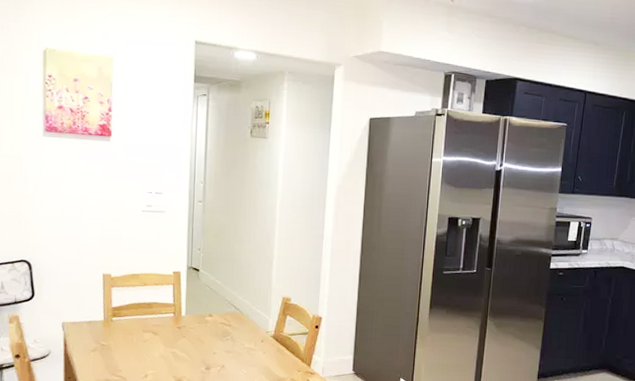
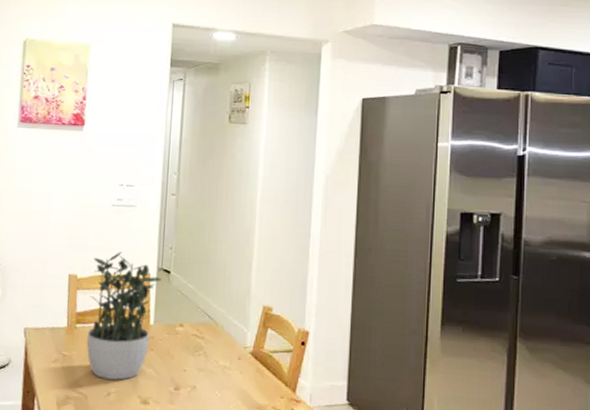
potted plant: none [123,253,192,364] -> present [86,252,162,380]

